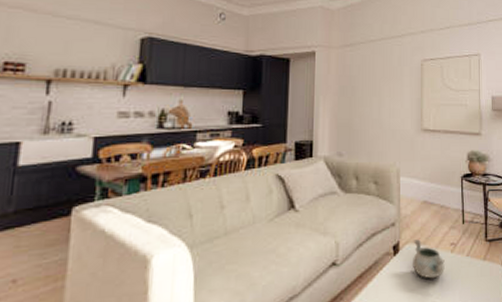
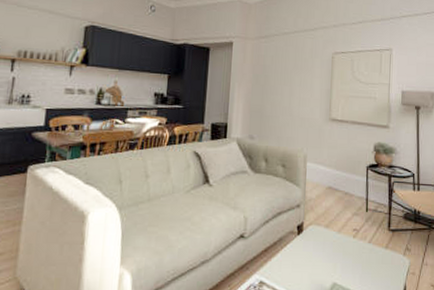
decorative bowl: present [412,239,445,279] -> none [314,222,347,261]

